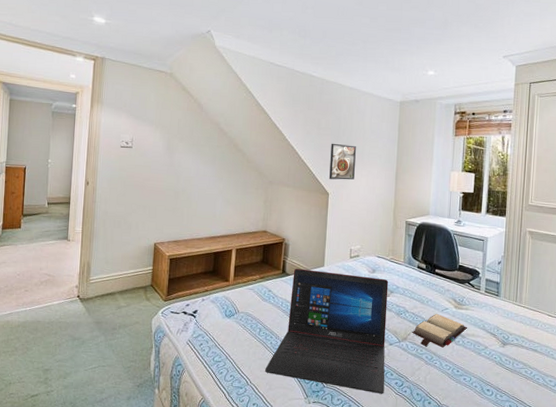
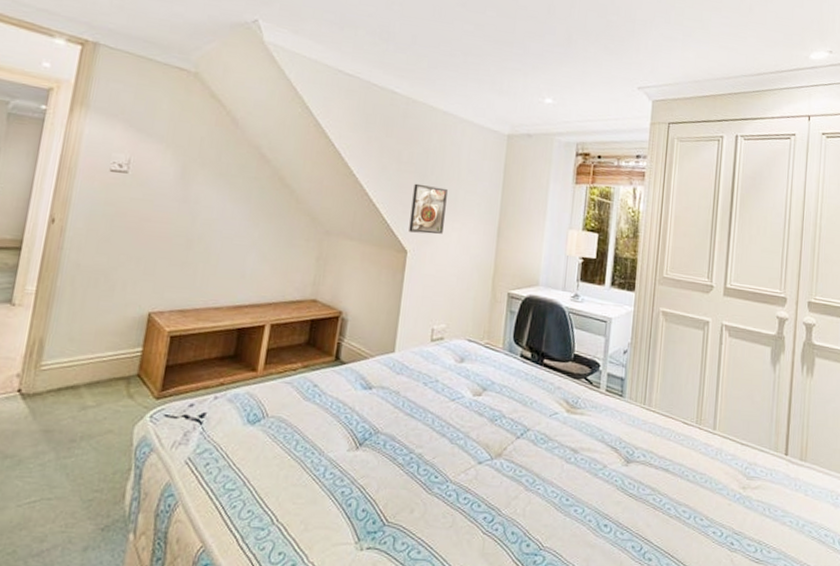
laptop: present [265,268,389,394] -> none [300,354,481,534]
hardback book: present [412,313,468,348] -> none [509,419,583,467]

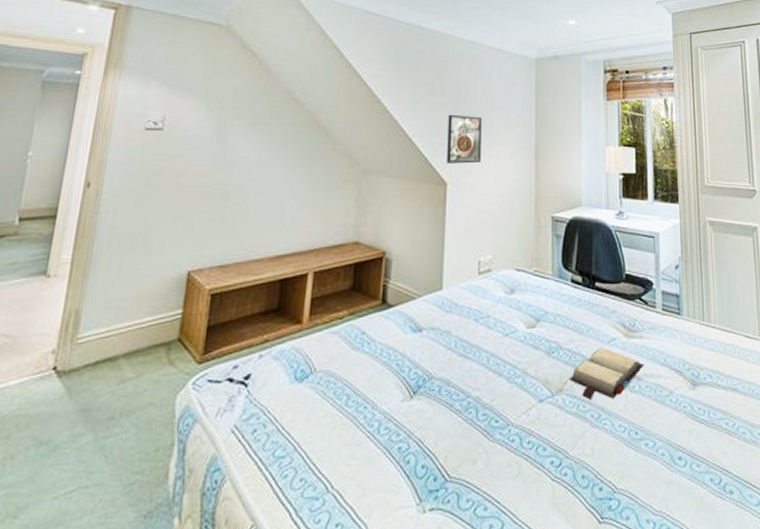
hardback book: none [509,419,583,467] -> present [569,347,645,400]

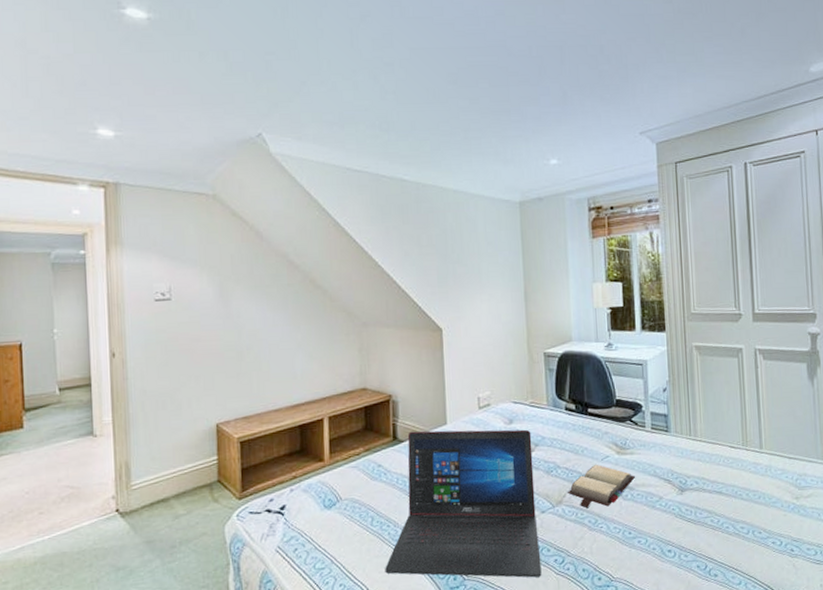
laptop: none [355,295,535,483] -> present [385,429,542,578]
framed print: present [447,114,482,164] -> none [438,263,473,311]

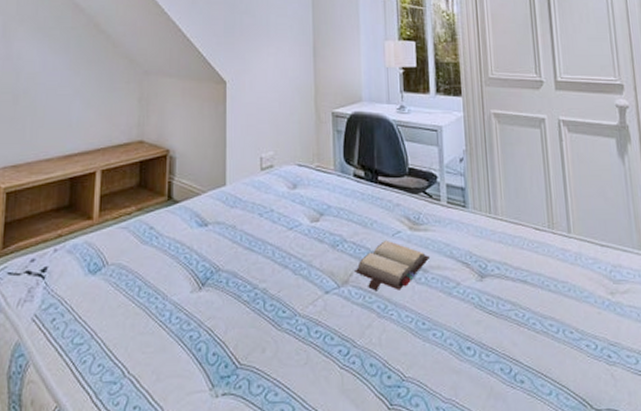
laptop: present [385,429,542,578] -> none [149,191,324,371]

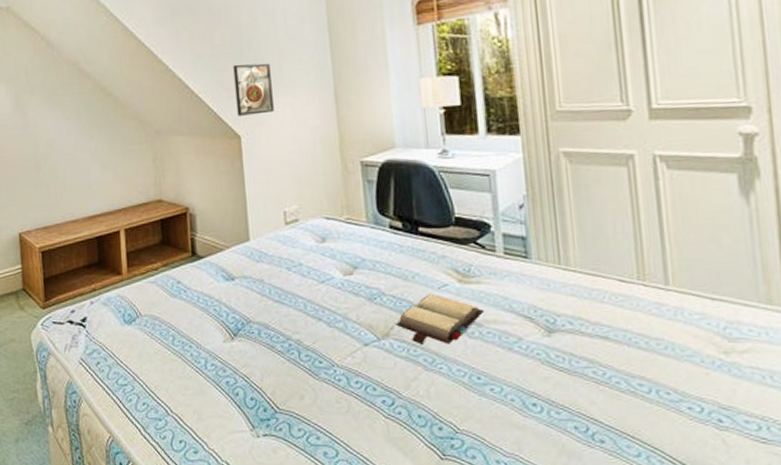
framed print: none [225,13,259,62] -> present [233,63,274,116]

